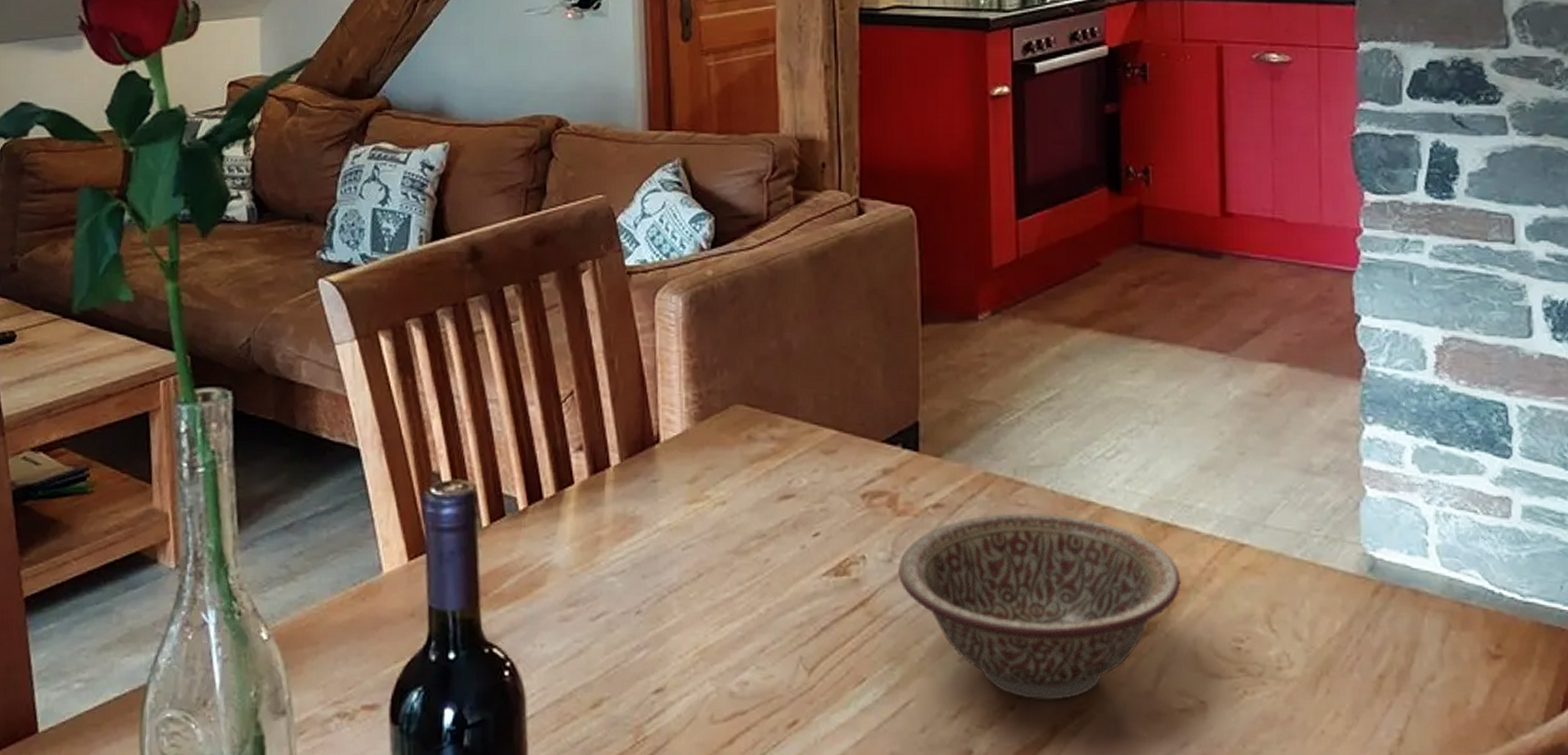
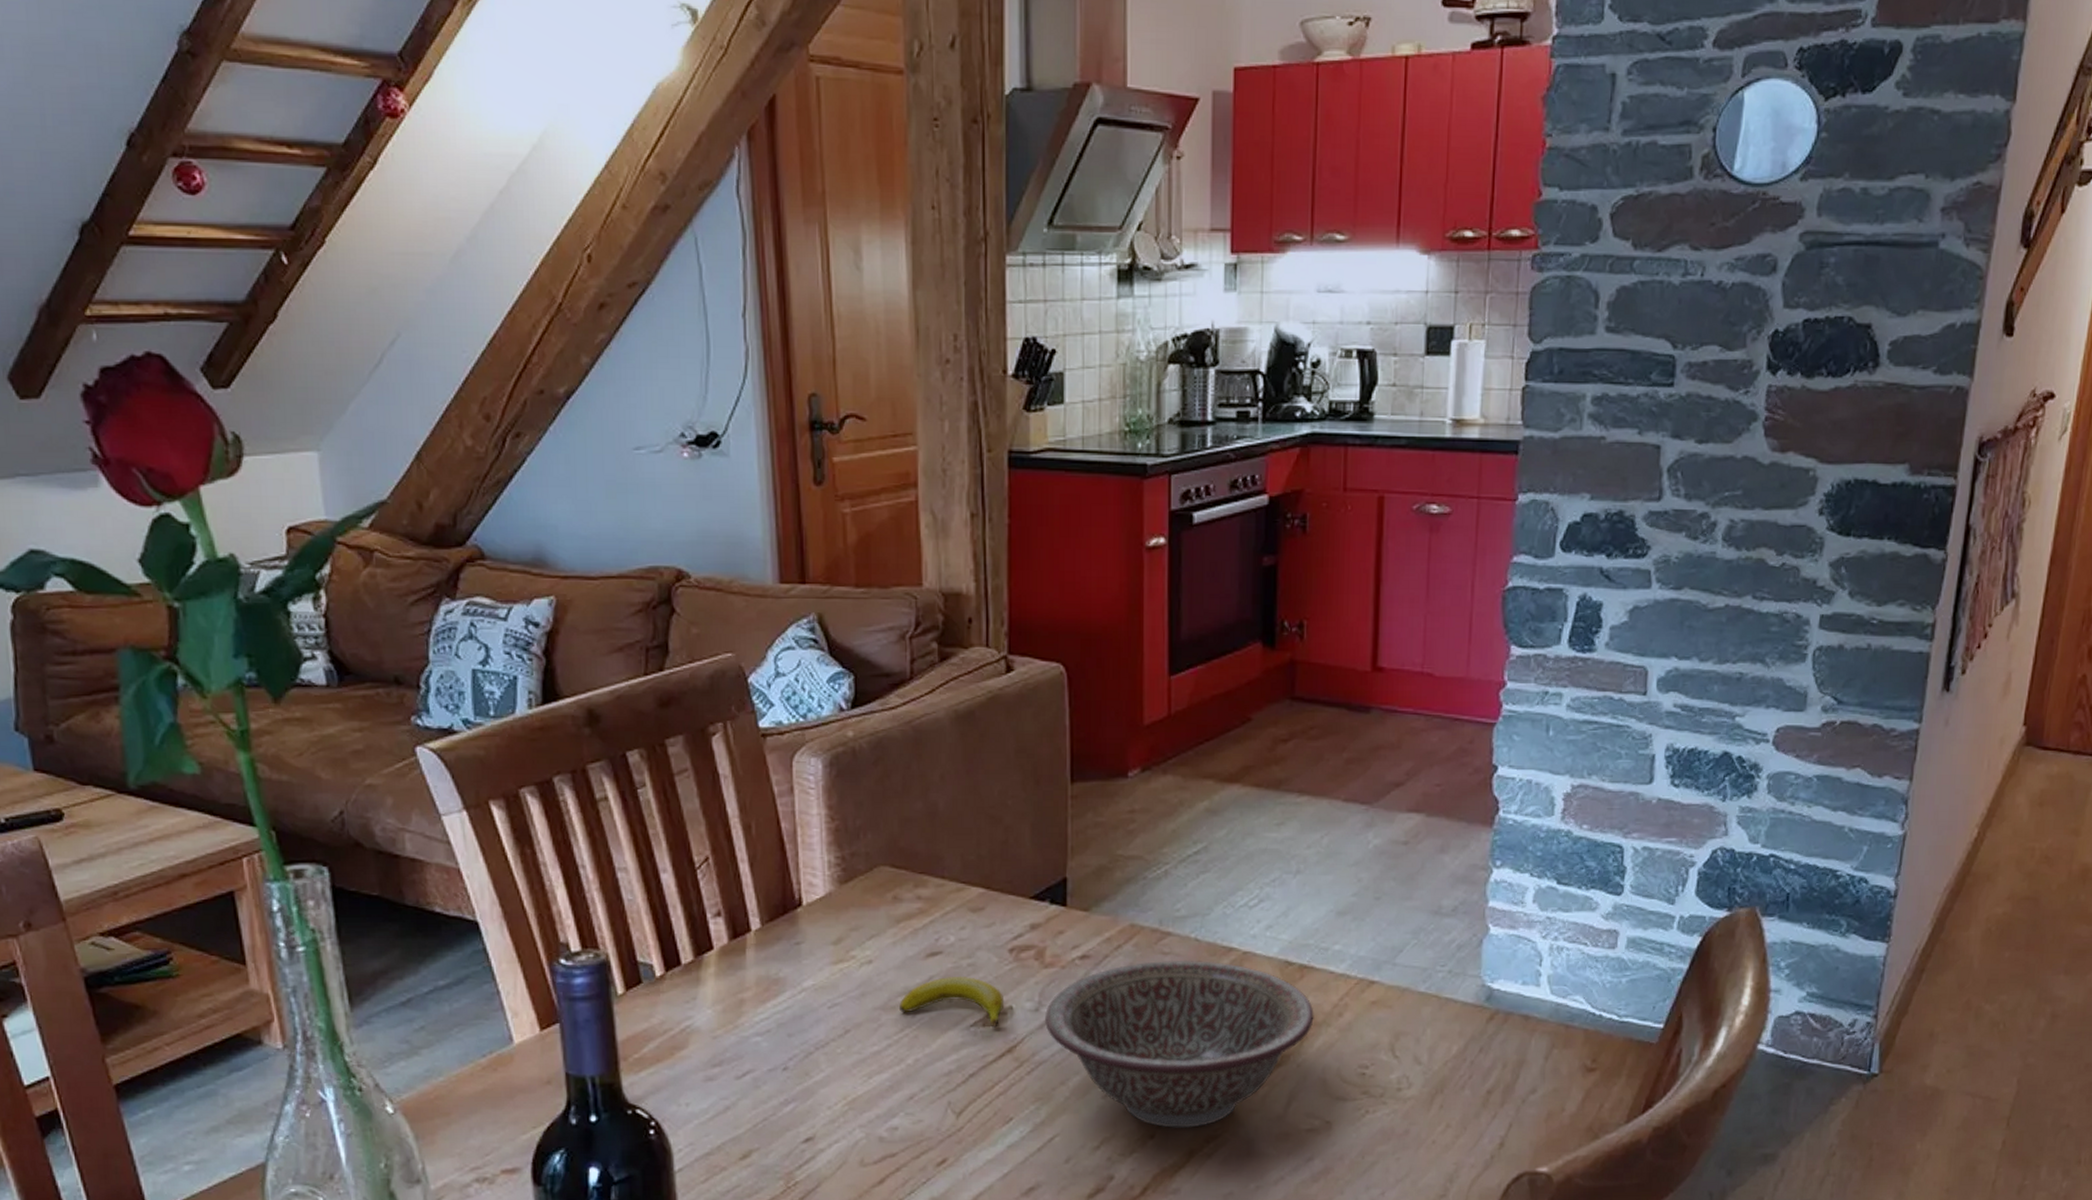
banana: none [751,521,857,578] -> present [898,976,1005,1028]

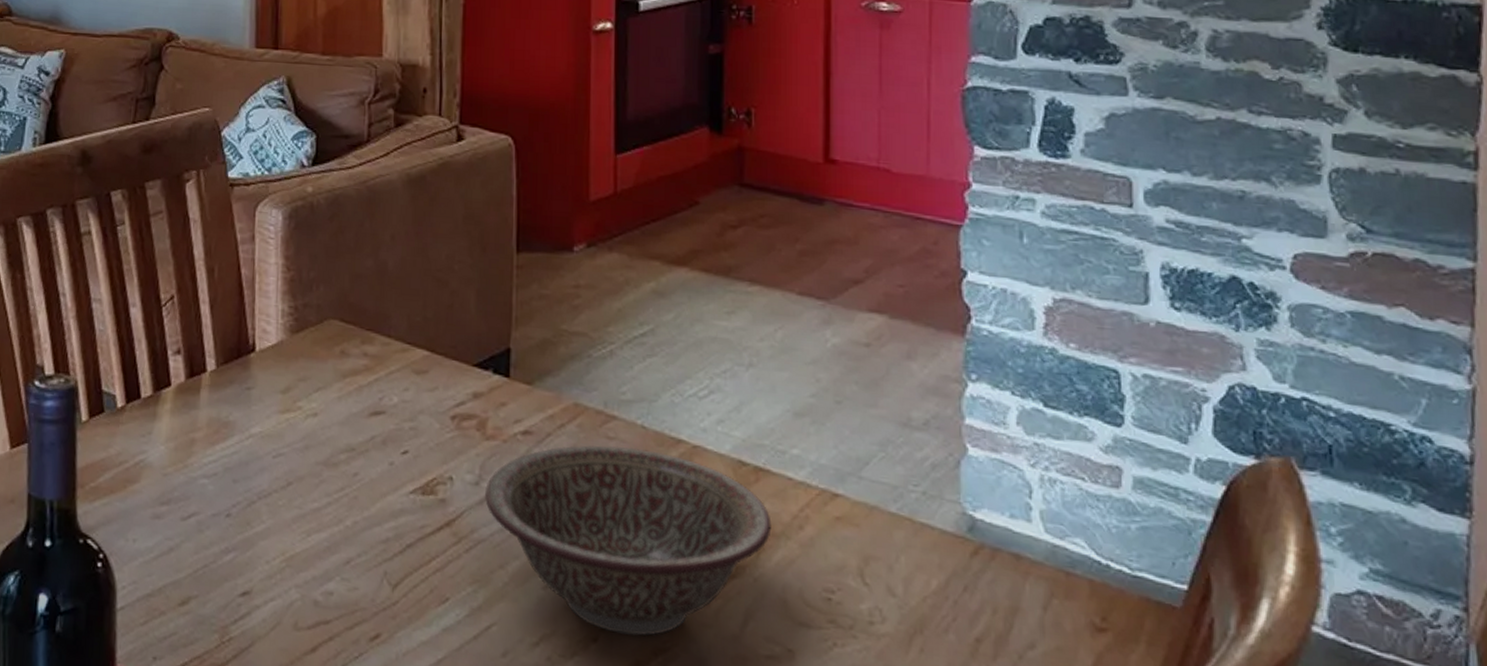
banana: present [898,976,1005,1028] -> none [340,438,445,497]

